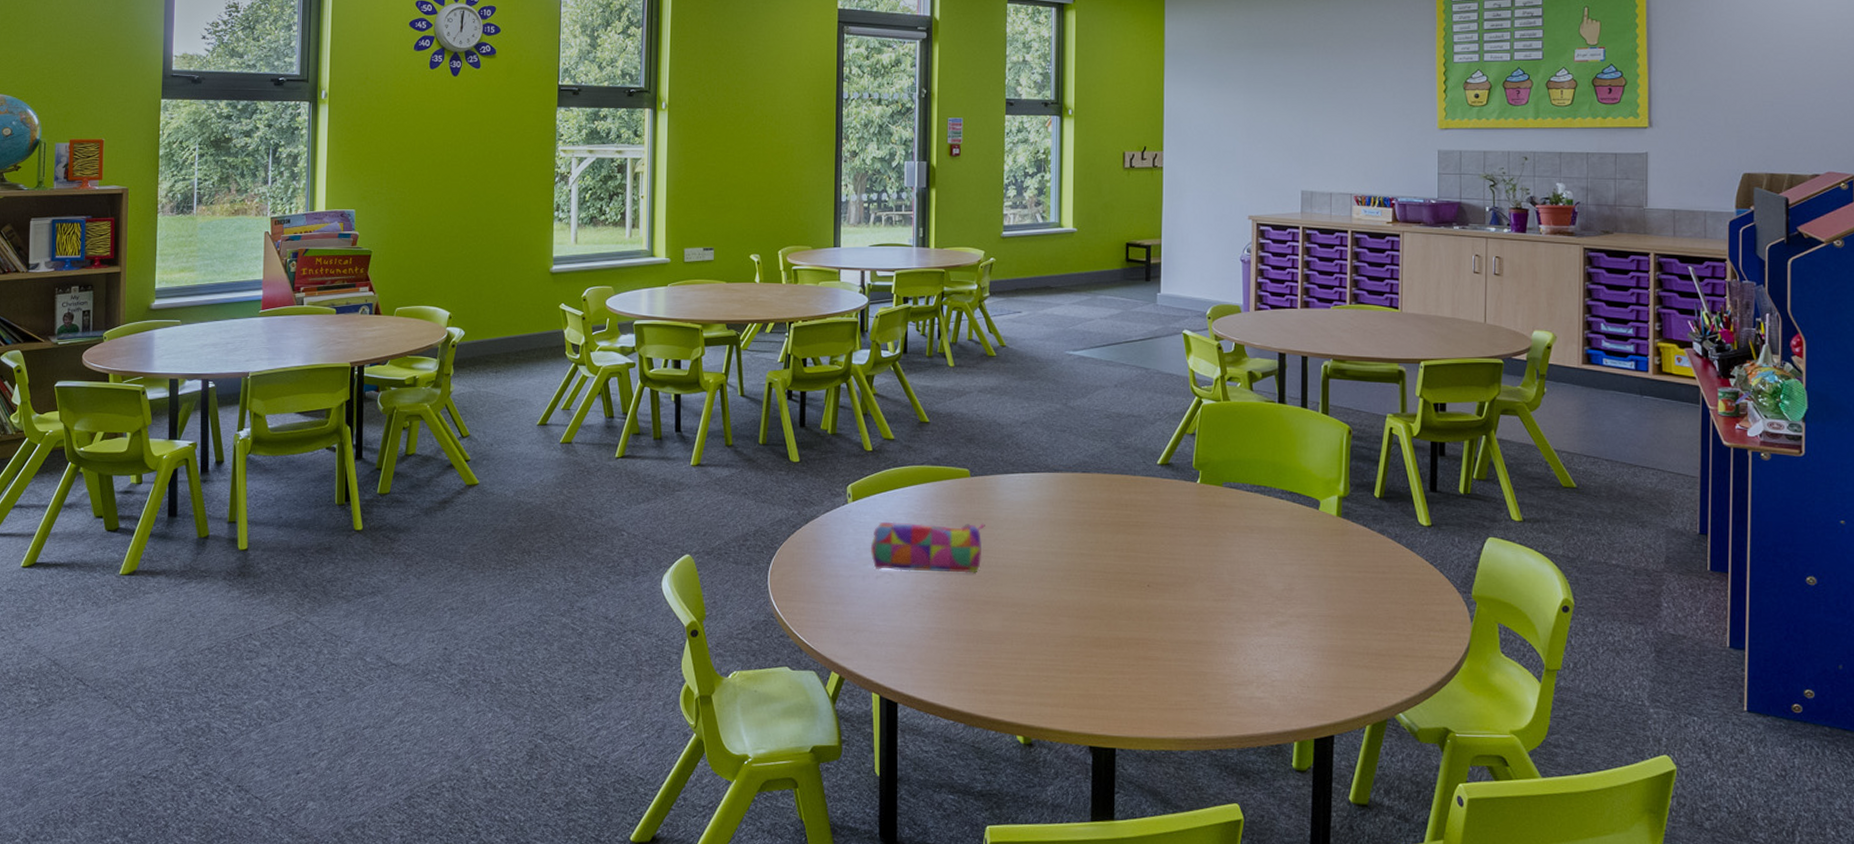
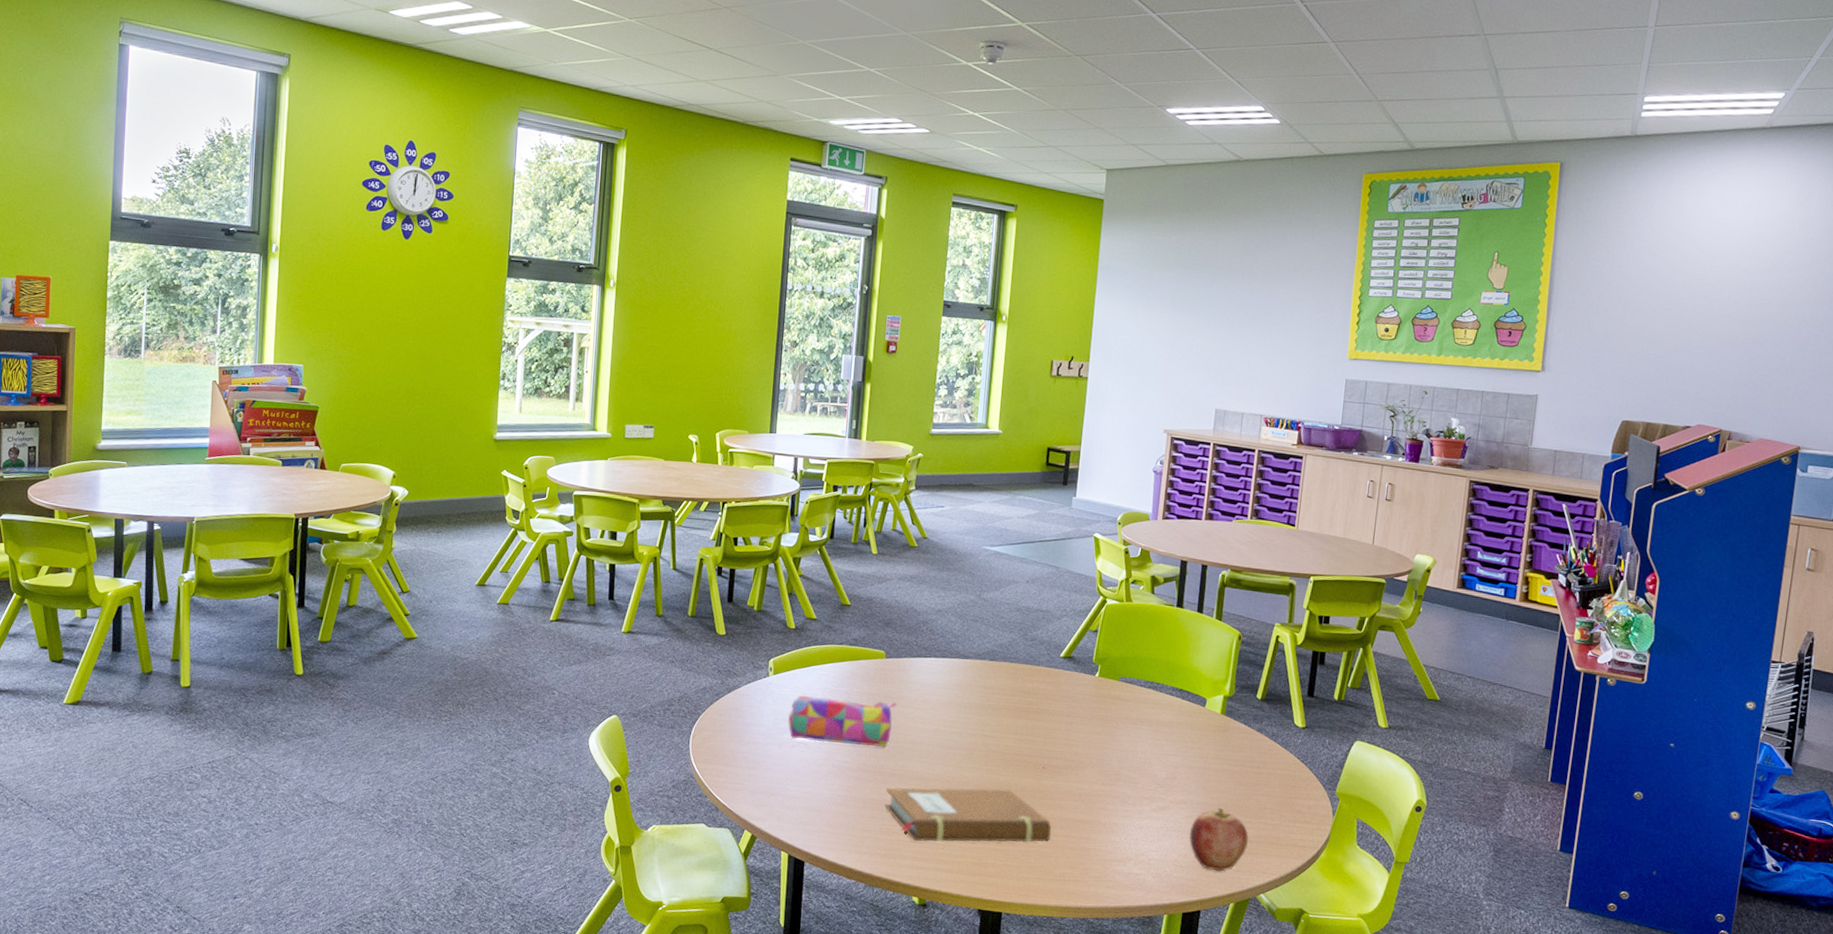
notebook: none [980,611,1163,675] -> present [885,787,1051,843]
apple: none [1314,620,1379,691] -> present [1189,808,1249,872]

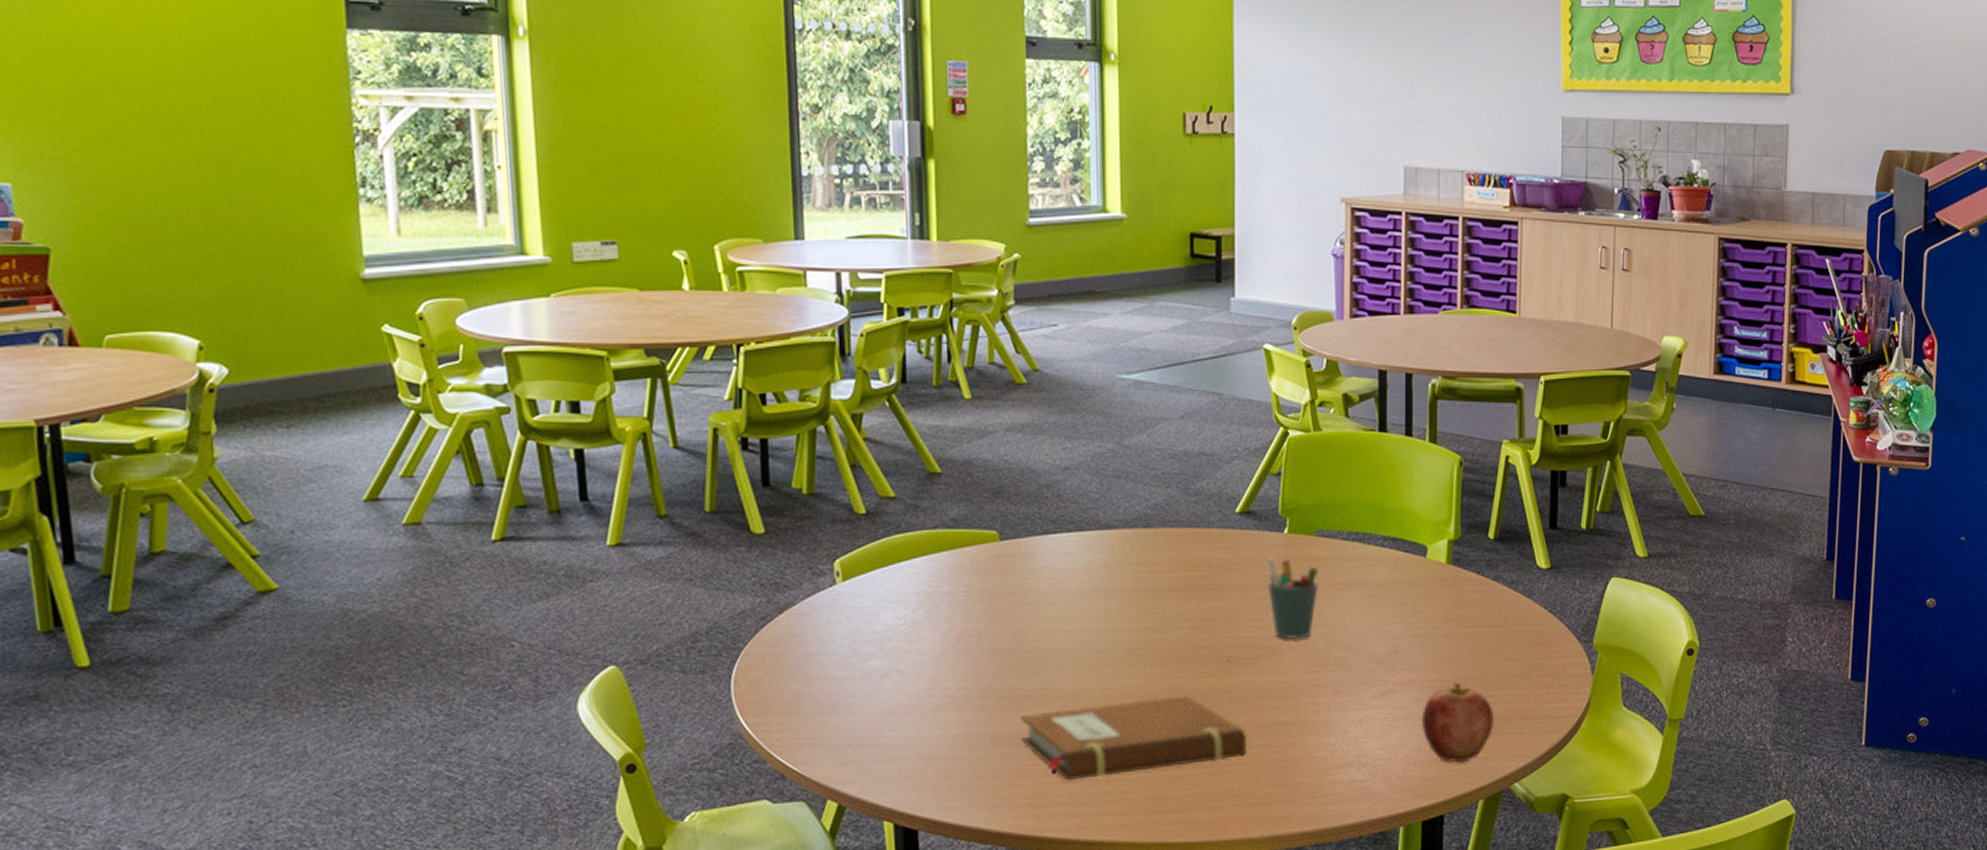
pencil case: present [788,695,897,748] -> none [871,598,1022,667]
pen holder: none [1078,694,1119,758] -> present [1267,558,1318,639]

